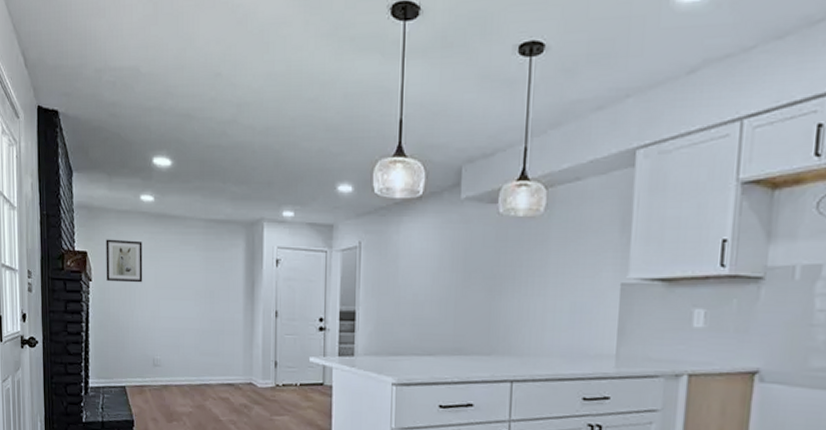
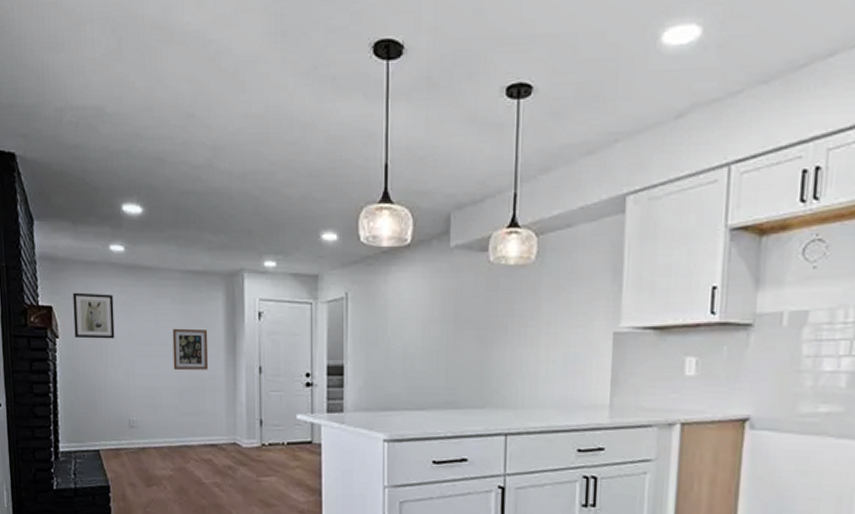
wall art: none [196,273,229,313] -> present [172,328,209,370]

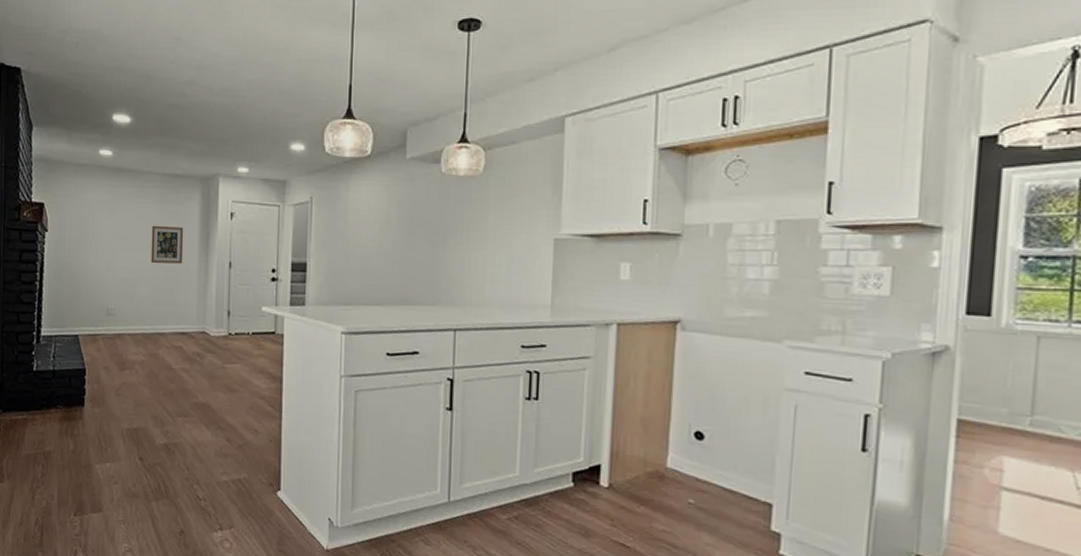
wall art: present [72,292,115,339] -> none [62,191,100,234]

